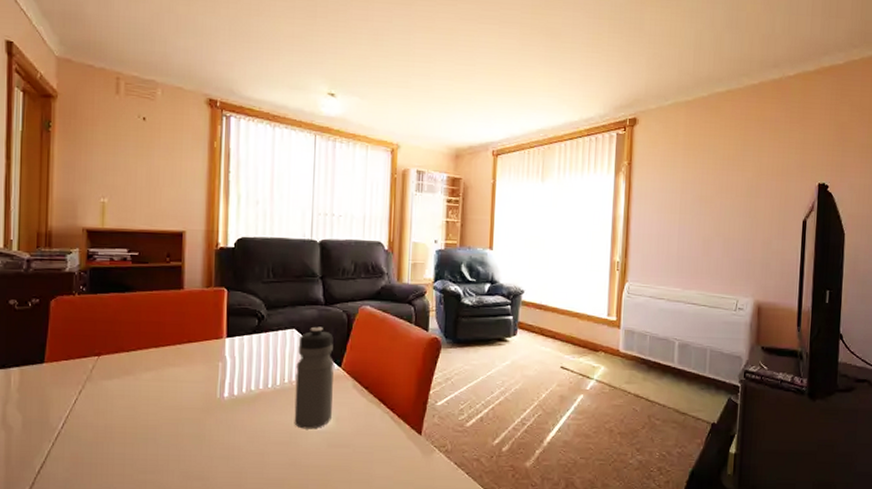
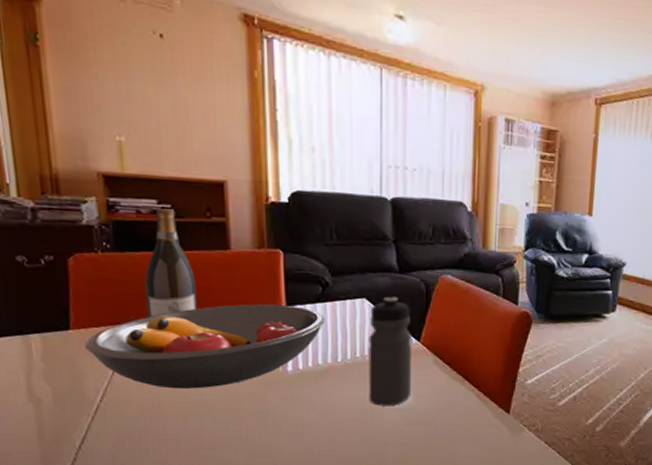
fruit bowl: none [54,336,259,416] -> present [84,304,325,389]
wine bottle: none [109,256,152,350] -> present [144,208,197,317]

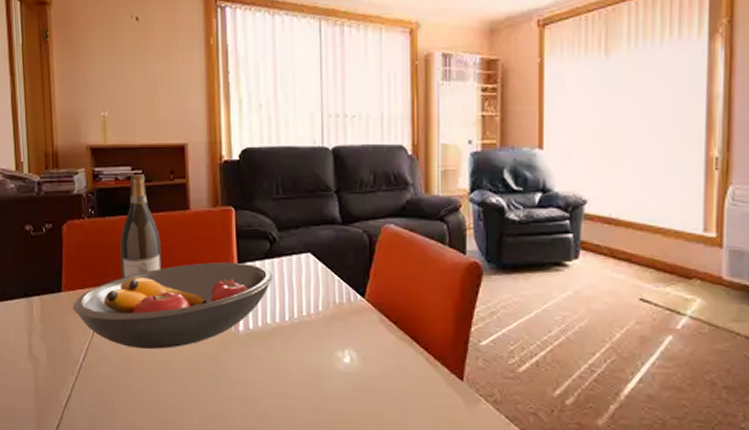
water bottle: present [369,296,411,406] -> none [314,250,357,370]

